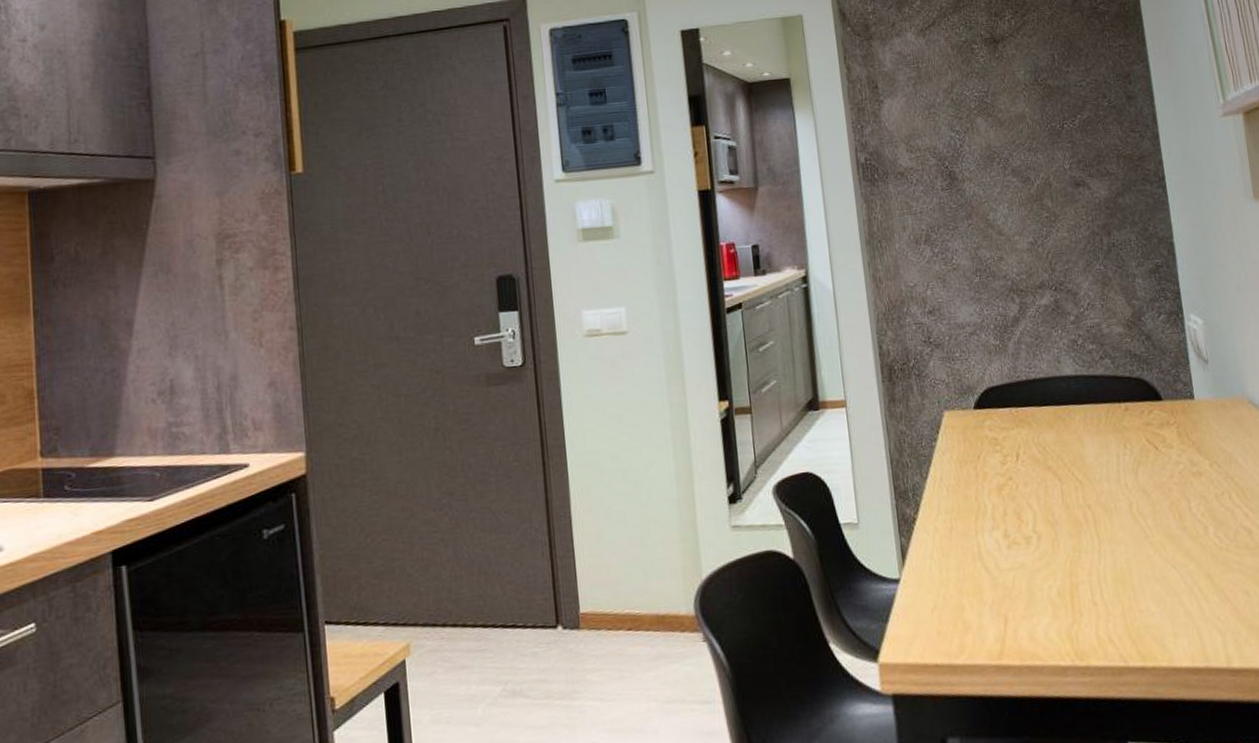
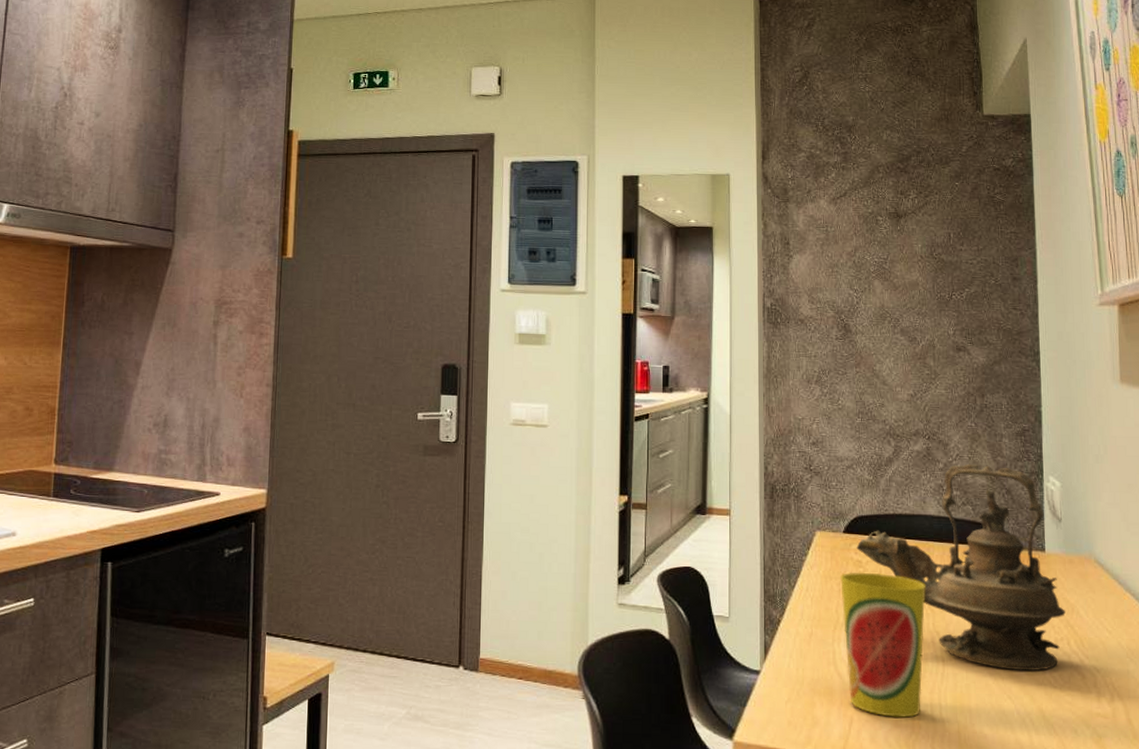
cup: none [976,448,1080,609] -> present [840,572,926,718]
teapot: none [990,311,1224,537] -> present [856,463,1066,671]

